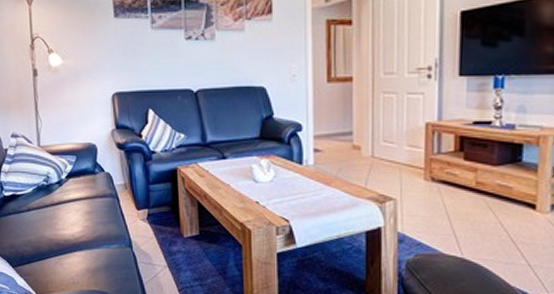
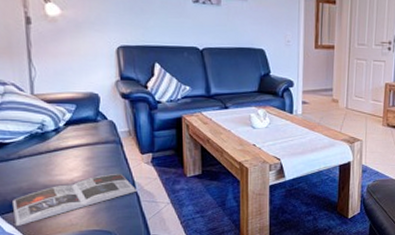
magazine: none [23,229,134,281] -> present [13,173,138,227]

